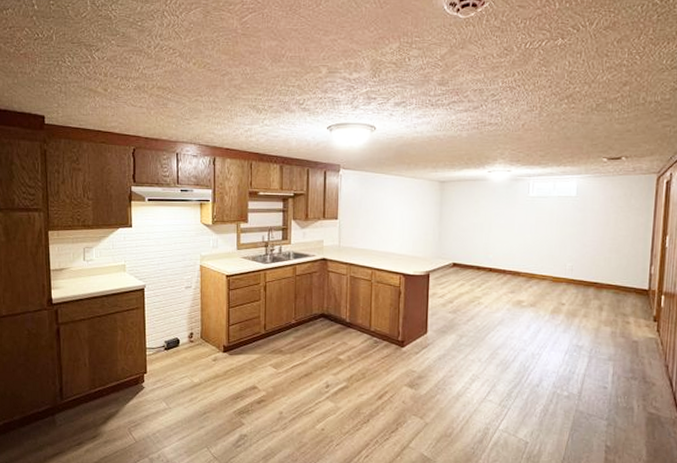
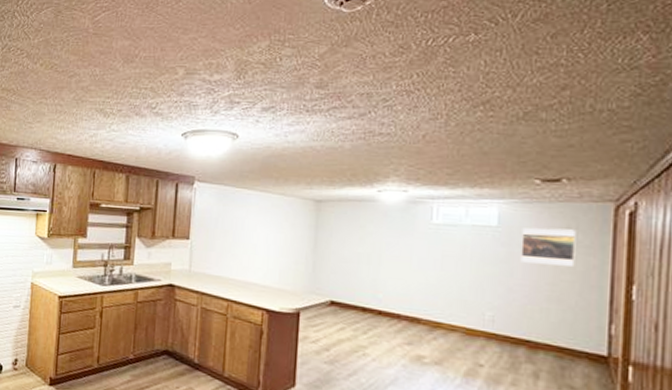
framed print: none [592,196,631,224] -> present [520,228,577,266]

